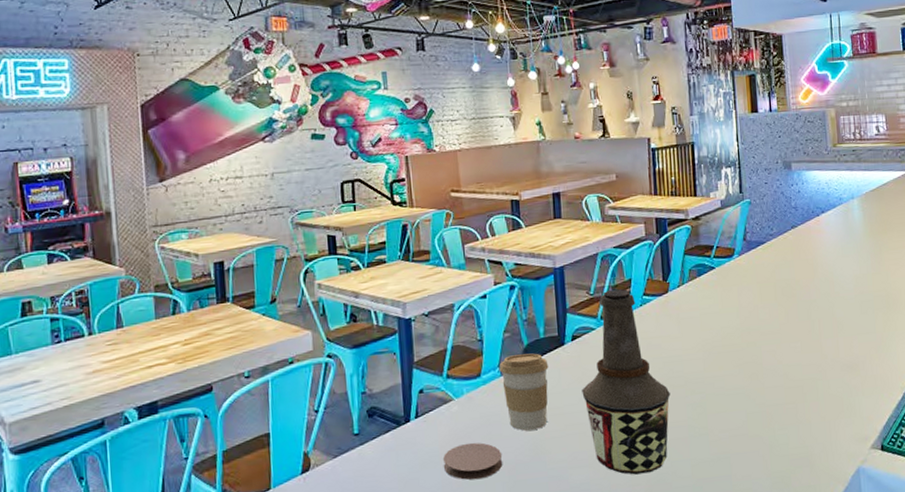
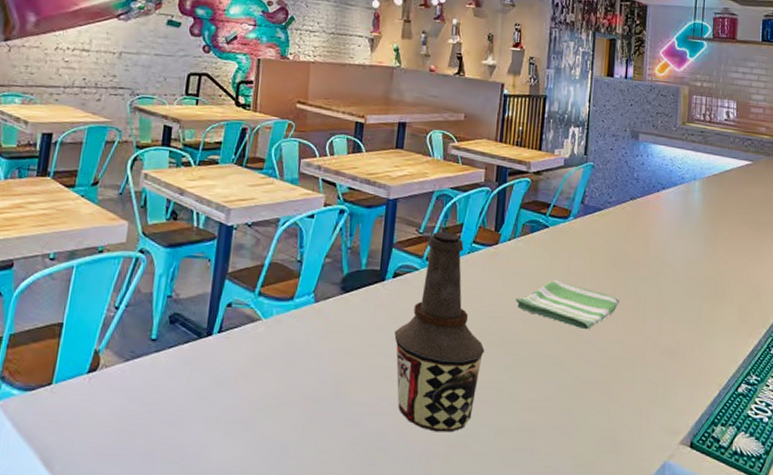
coaster: present [442,442,503,480] -> none [237,368,302,410]
coffee cup: present [499,353,549,431] -> none [313,283,365,366]
dish towel: none [693,316,794,359] -> present [515,280,620,330]

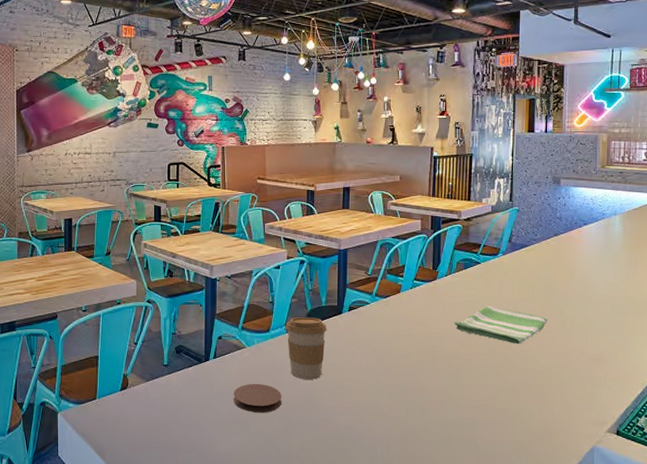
coaster: none [237,368,302,410] -> present [233,383,282,413]
coffee cup: none [313,283,365,366] -> present [285,317,327,379]
bottle: present [394,232,485,433] -> none [353,273,430,427]

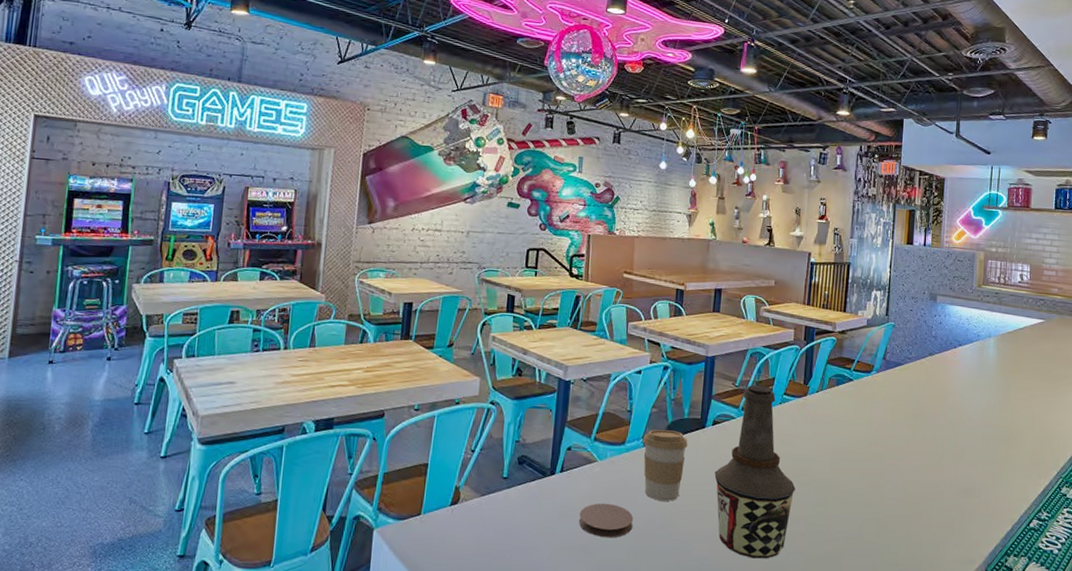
bottle: none [353,273,430,427] -> present [714,385,796,559]
dish towel: present [454,306,547,344] -> none [823,427,919,471]

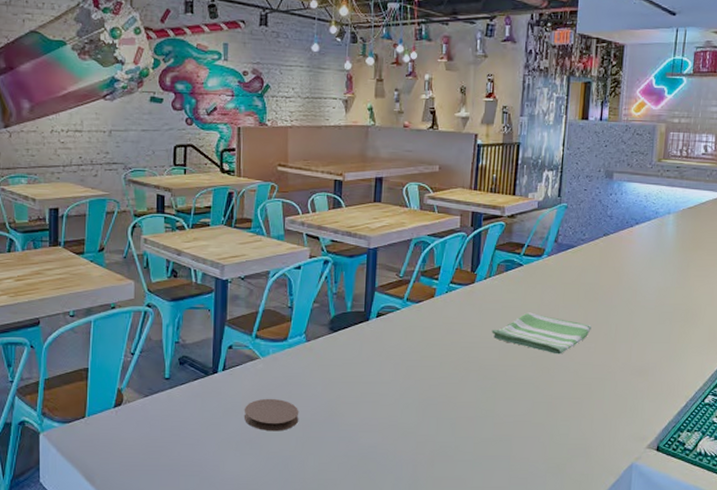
coffee cup: present [642,429,688,501] -> none [305,324,352,394]
bottle: present [714,385,796,559] -> none [380,275,463,445]
dish towel: none [823,427,919,471] -> present [491,312,592,354]

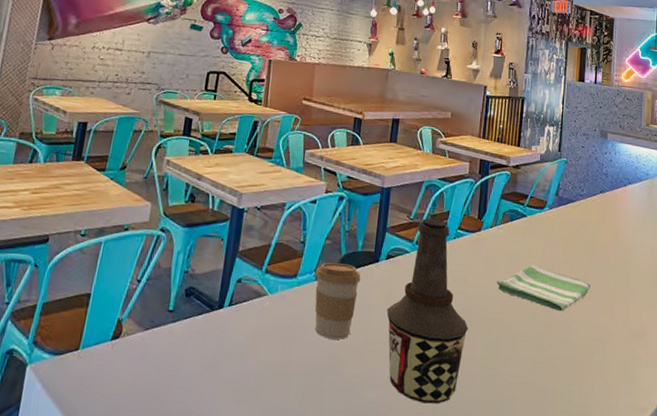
coaster: present [243,398,299,432] -> none [245,340,303,379]
coffee cup: none [305,324,352,394] -> present [314,262,361,340]
bottle: none [380,275,463,445] -> present [387,218,468,404]

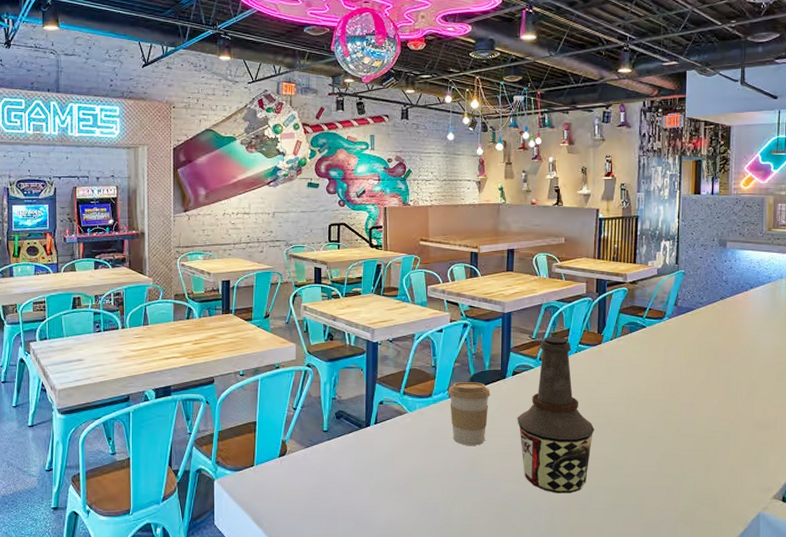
dish towel: present [496,265,591,312] -> none [619,370,713,410]

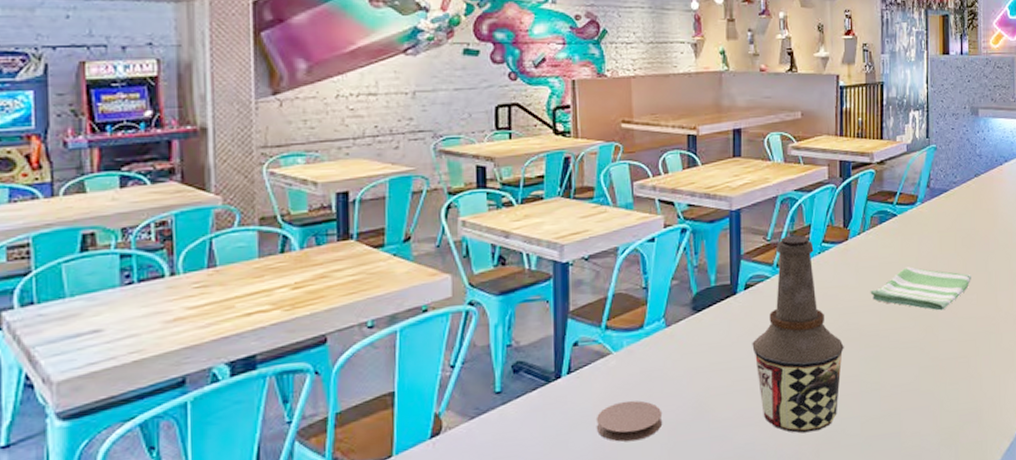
coaster: none [394,449,444,480] -> present [596,400,663,442]
coffee cup: present [448,382,490,445] -> none [664,302,718,387]
dish towel: none [619,370,713,410] -> present [870,266,971,311]

